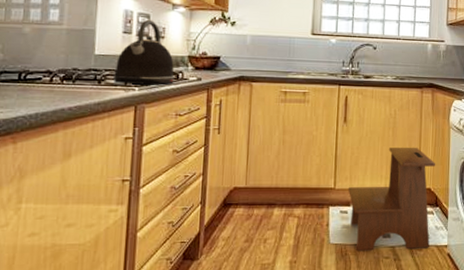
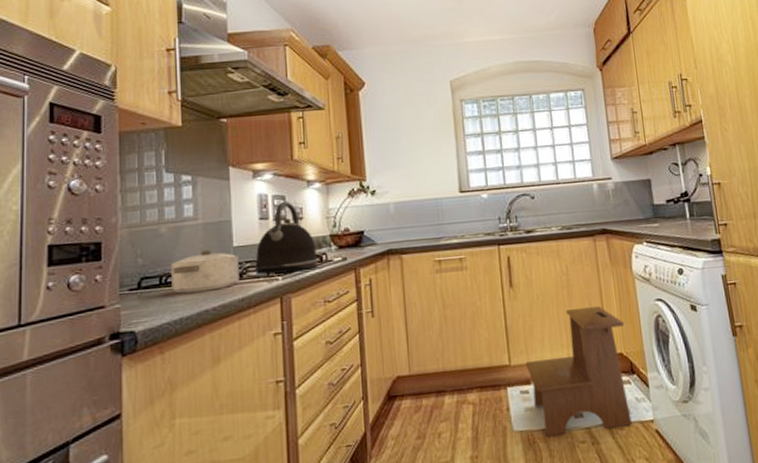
cooking pot: none [30,54,99,92] -> present [171,250,239,294]

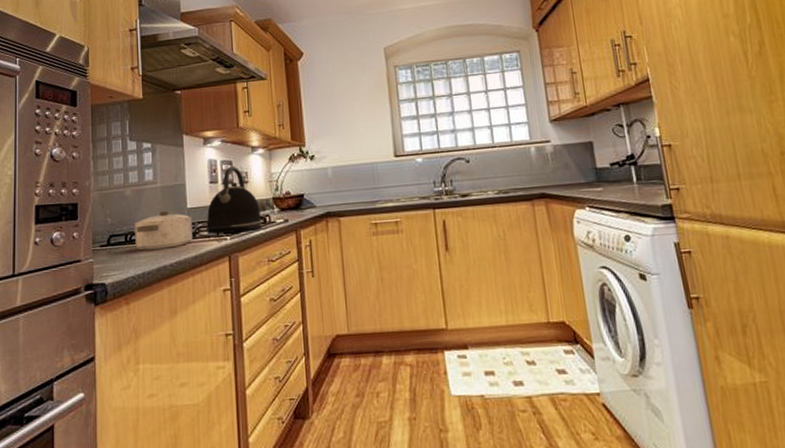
step stool: present [525,306,632,436] -> none [462,273,576,403]

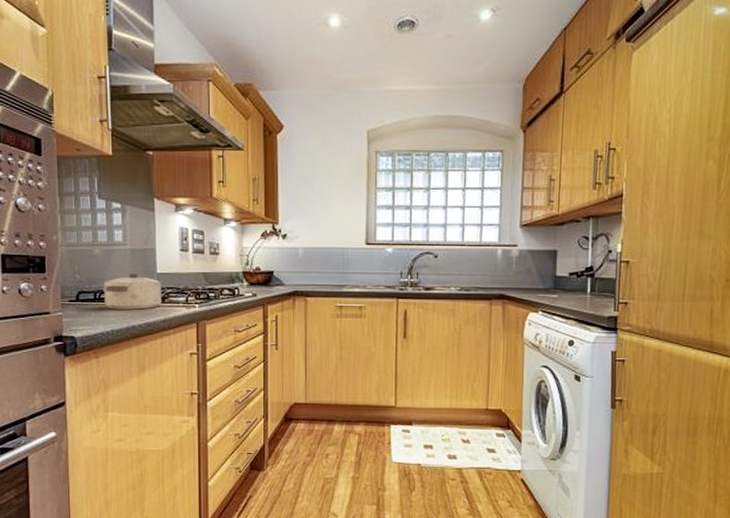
kettle: present [205,165,263,235] -> none [174,236,231,302]

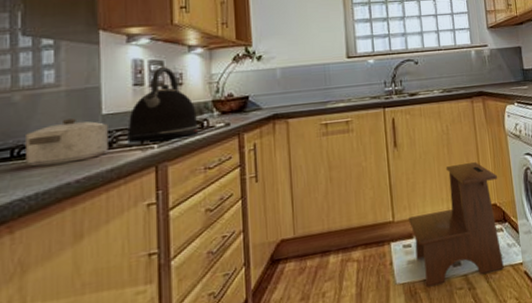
kettle: none [174,236,231,302] -> present [126,66,199,144]
step stool: none [409,365,508,472] -> present [408,162,504,286]

